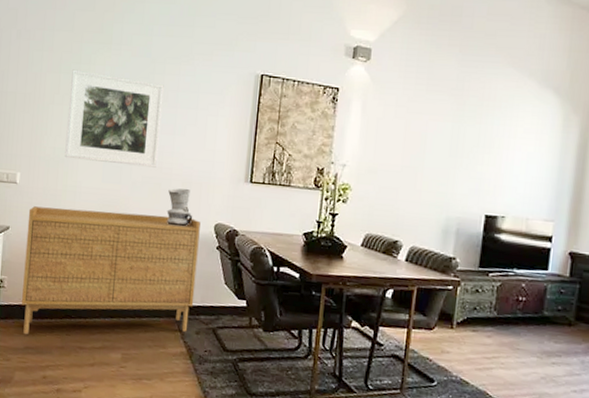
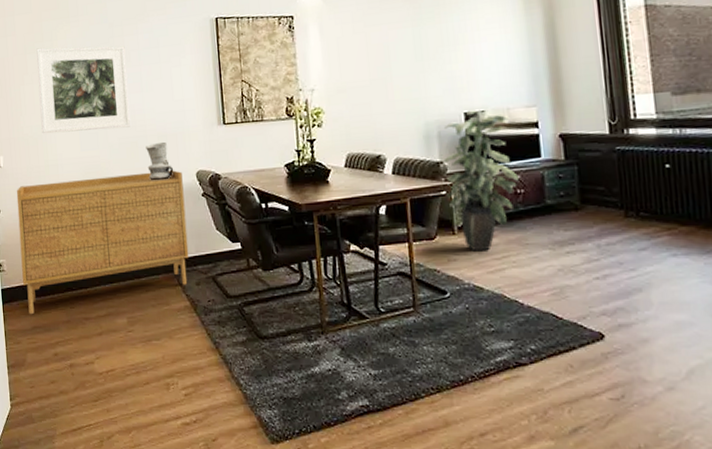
indoor plant: none [453,213,529,349] -> present [443,110,518,252]

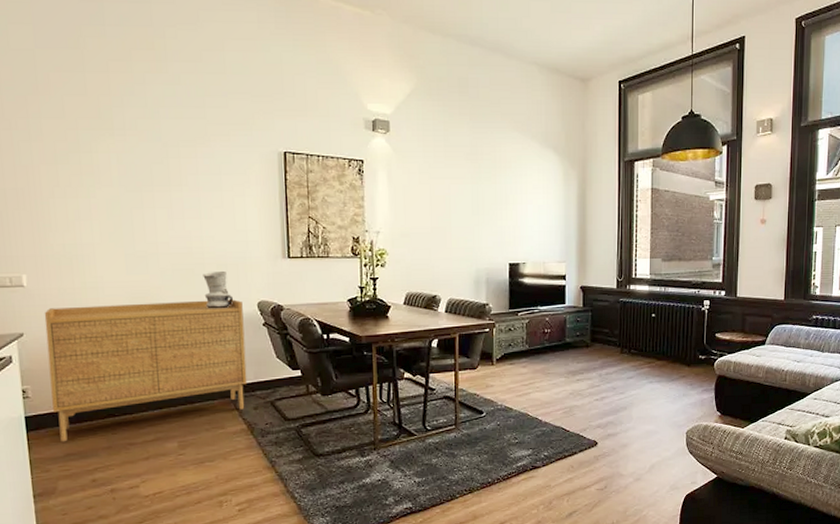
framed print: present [36,46,130,134] -> none [71,159,186,254]
indoor plant: present [443,110,518,252] -> none [489,261,547,379]

